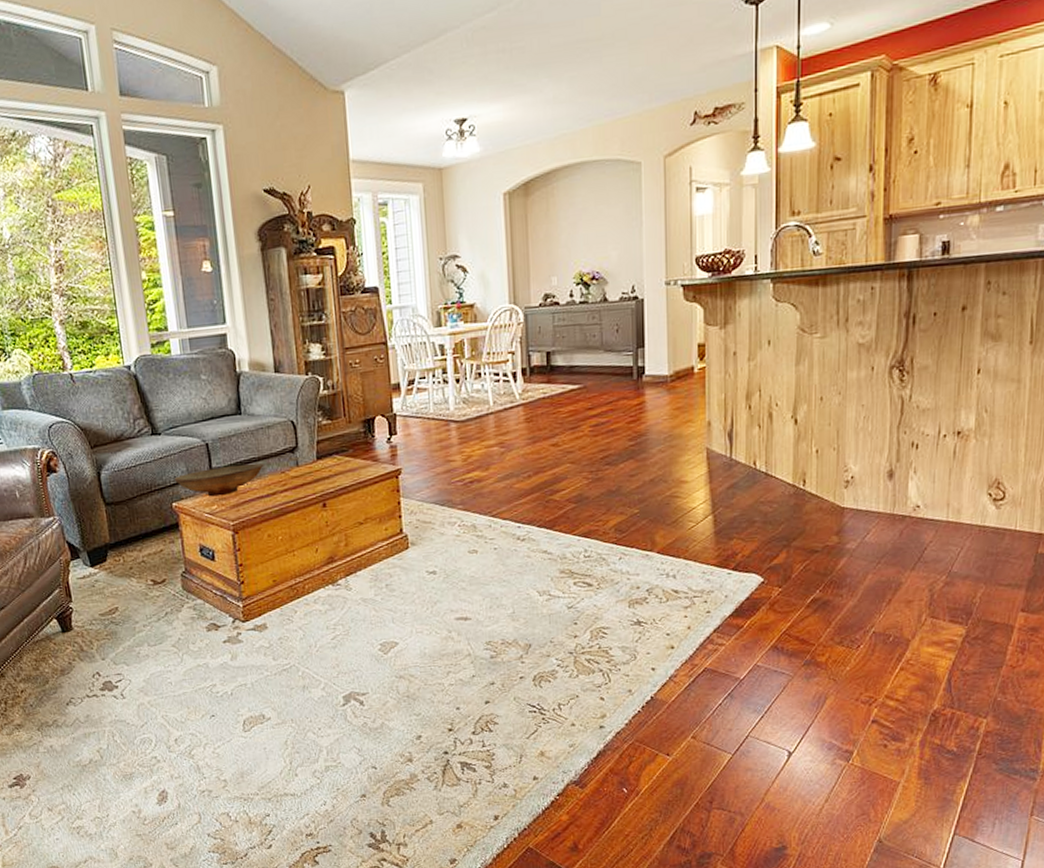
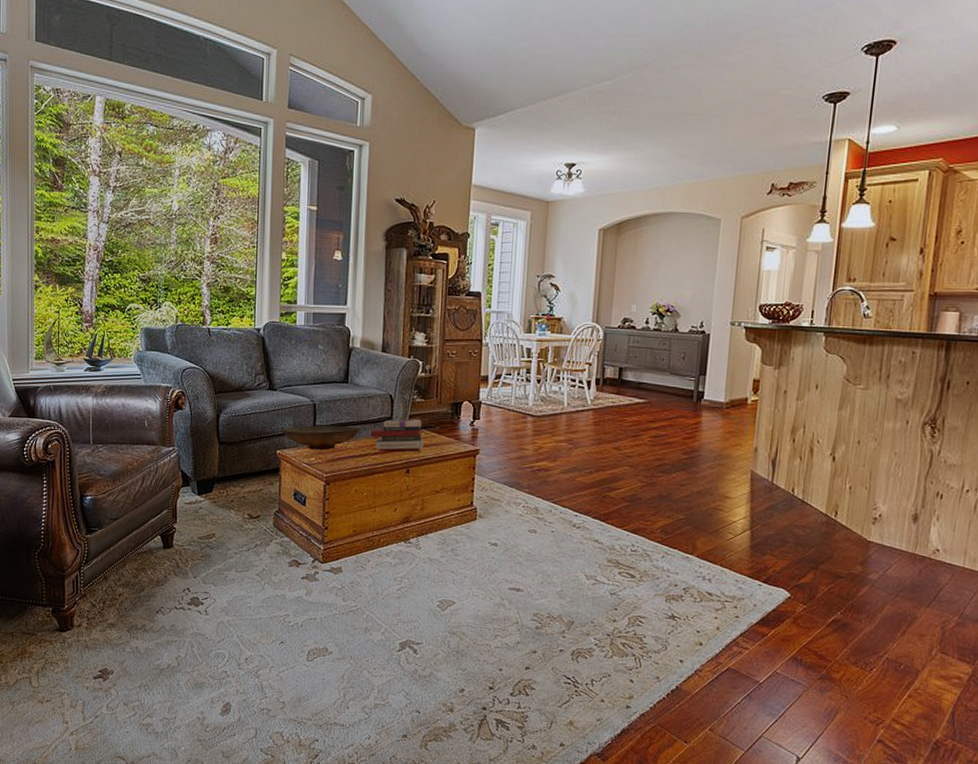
books: none [275,444,339,487] -> present [370,419,425,452]

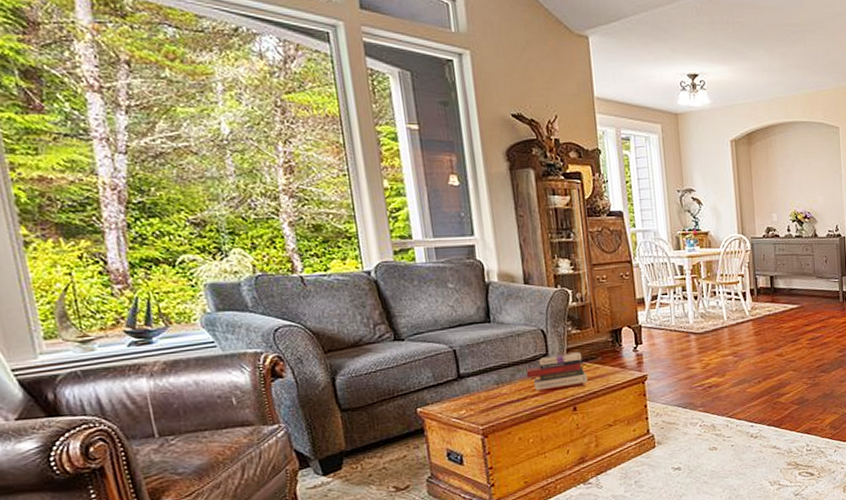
decorative bowl: present [282,425,361,451] -> none [419,369,514,402]

